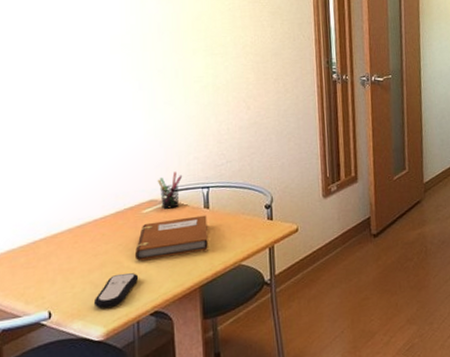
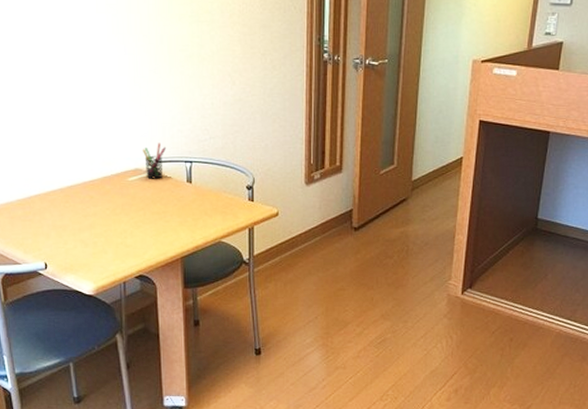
remote control: present [93,273,139,309] -> none [84,236,125,266]
notebook: present [134,215,208,261] -> none [121,189,190,227]

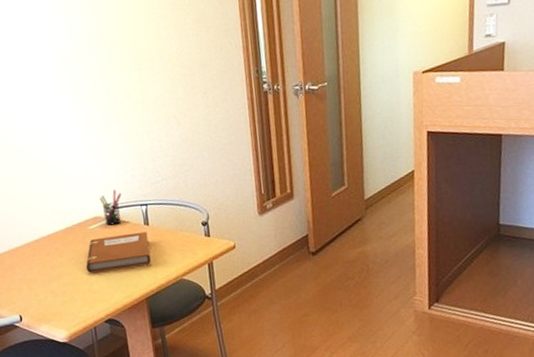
notebook: none [121,189,190,227] -> present [85,231,151,274]

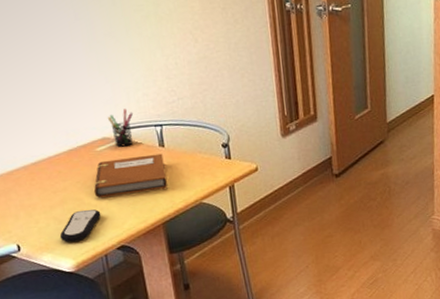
remote control: none [55,284,92,314] -> present [59,209,101,242]

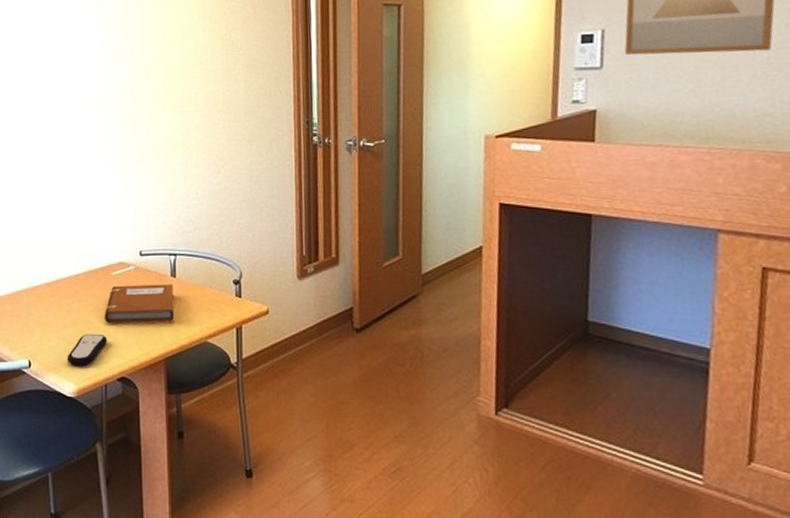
pen holder: present [107,108,134,147] -> none [126,235,151,273]

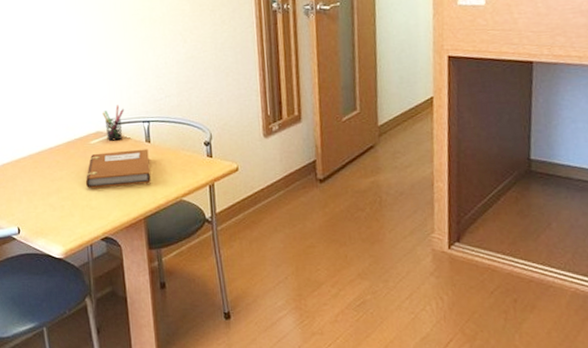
remote control: present [67,333,107,366] -> none [53,199,90,229]
pen holder: none [126,235,151,273] -> present [102,105,125,141]

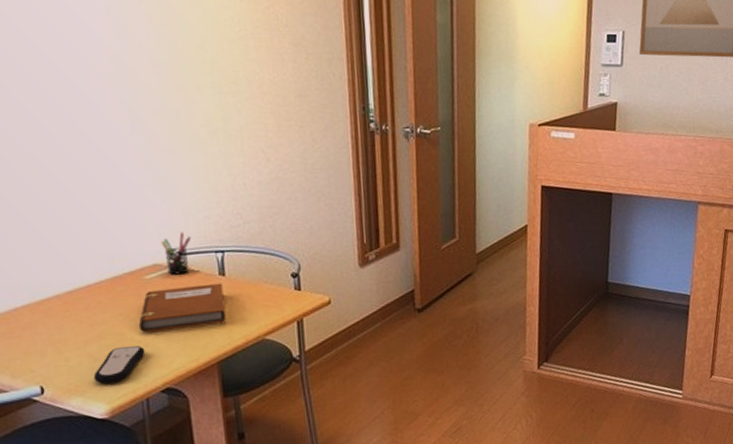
remote control: none [53,199,90,229] -> present [93,345,145,384]

